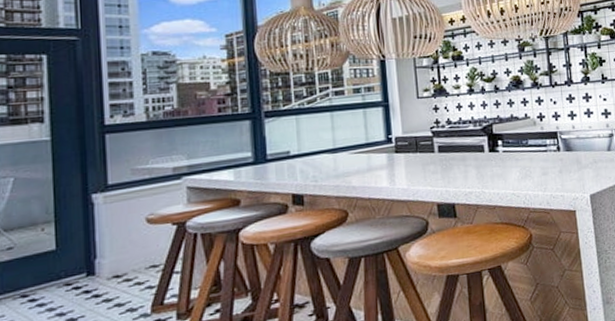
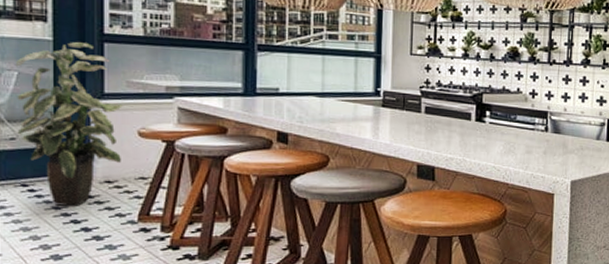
indoor plant: none [12,137,130,312] -> present [16,42,124,206]

